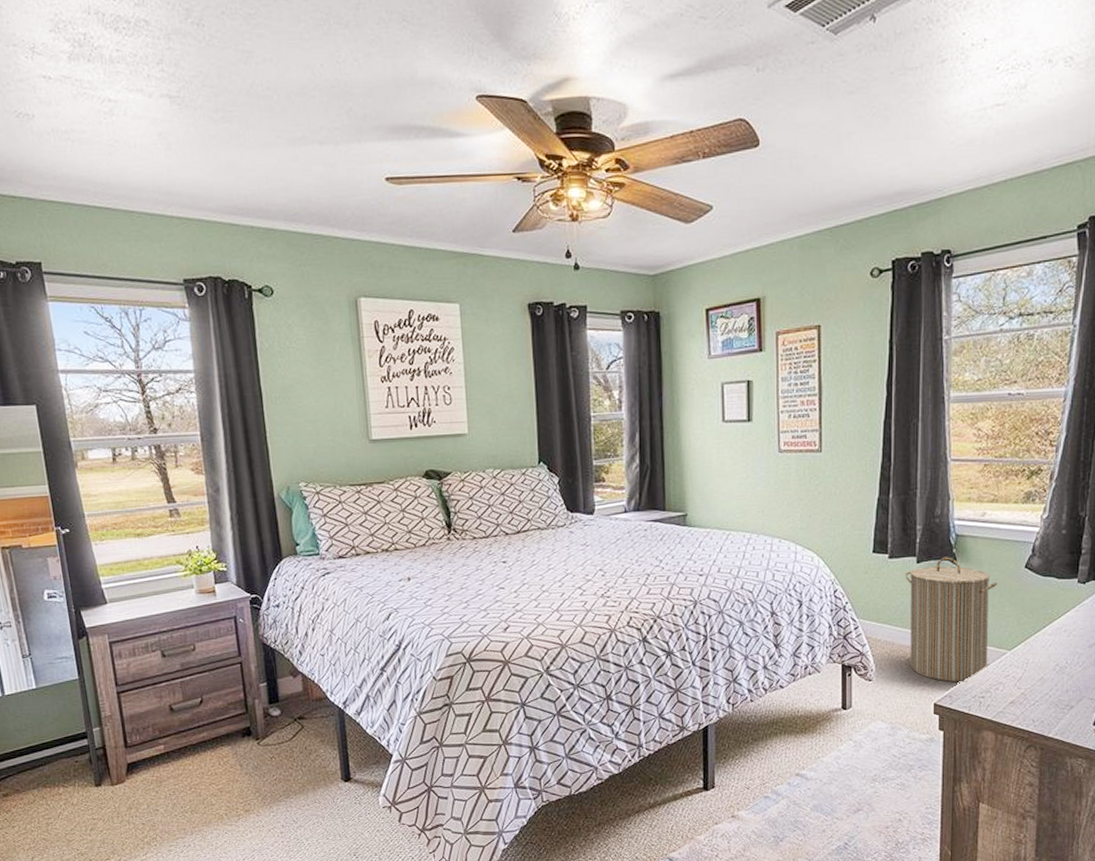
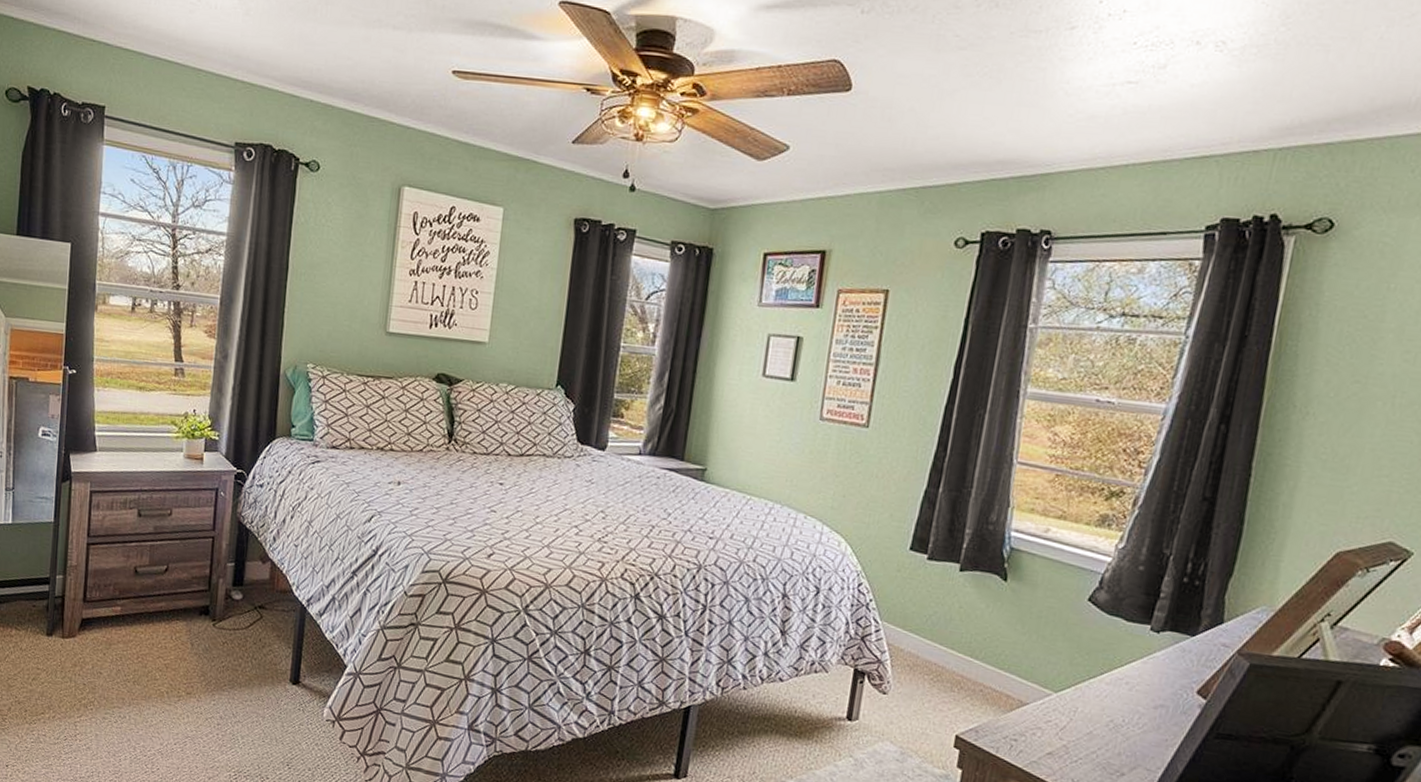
laundry hamper: present [905,557,997,683] -> none [934,570,1052,719]

